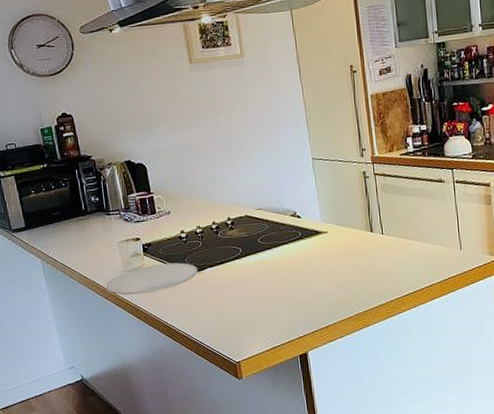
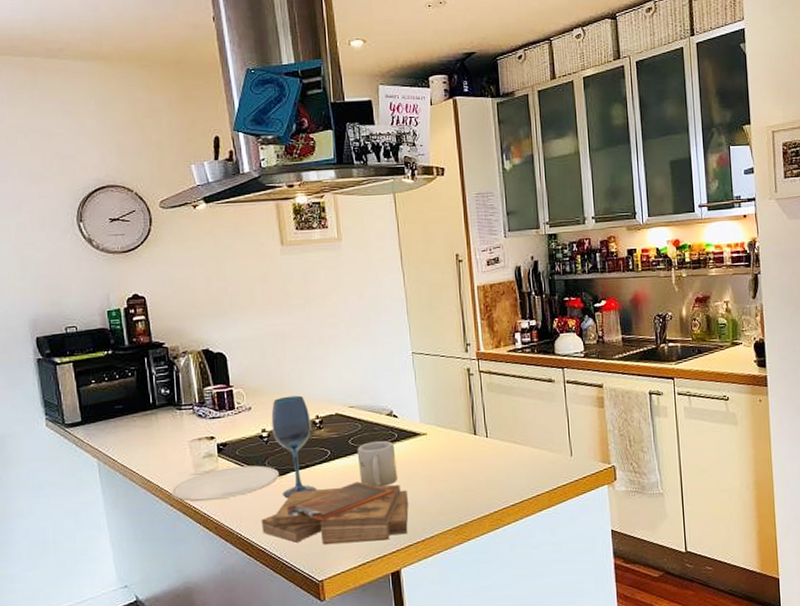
clipboard: none [184,275,313,330] -> present [261,481,409,544]
wineglass: none [188,200,231,291] -> present [271,395,316,498]
mug: none [265,239,302,280] -> present [357,441,397,487]

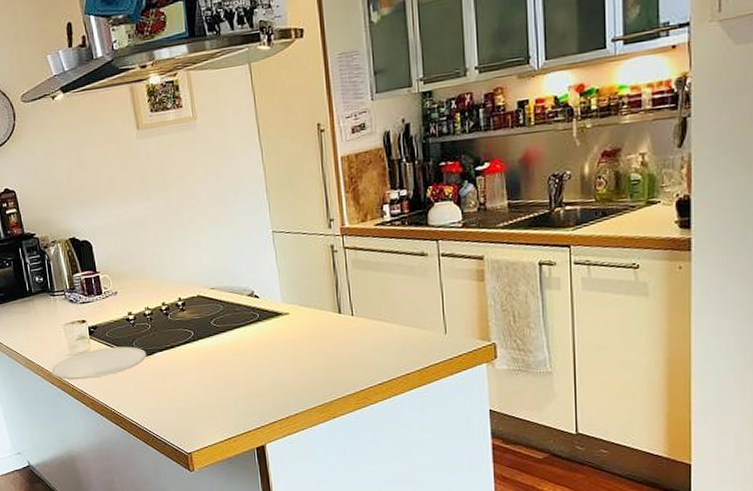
clipboard: present [261,481,409,544] -> none [132,361,272,419]
wineglass: present [271,395,316,498] -> none [136,279,182,376]
mug: present [357,441,397,487] -> none [219,321,260,366]

